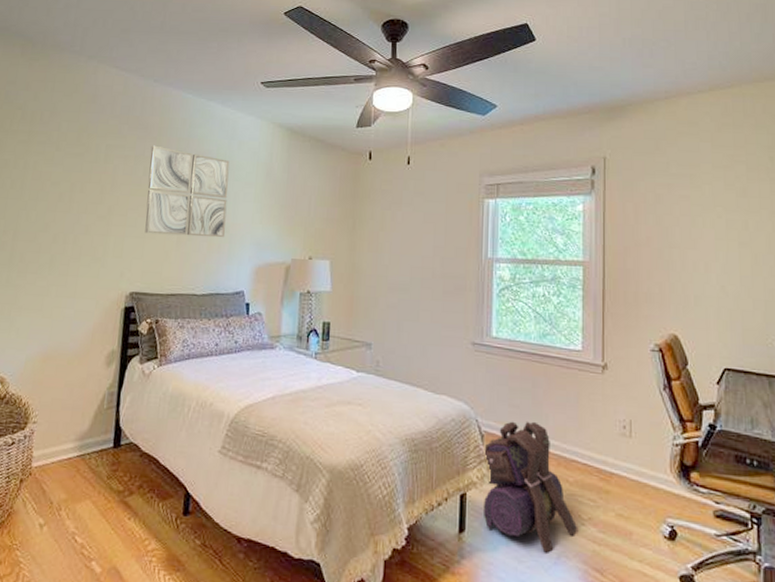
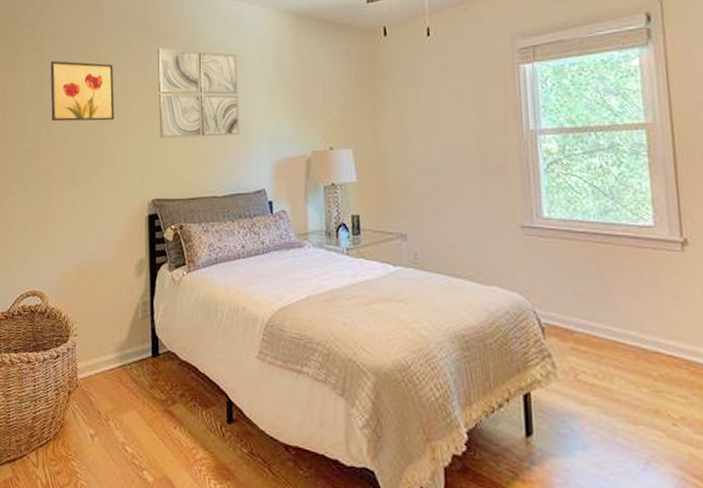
wall art: none [33,145,104,211] -> present [50,61,115,122]
backpack: present [482,421,578,553] -> none [545,309,669,458]

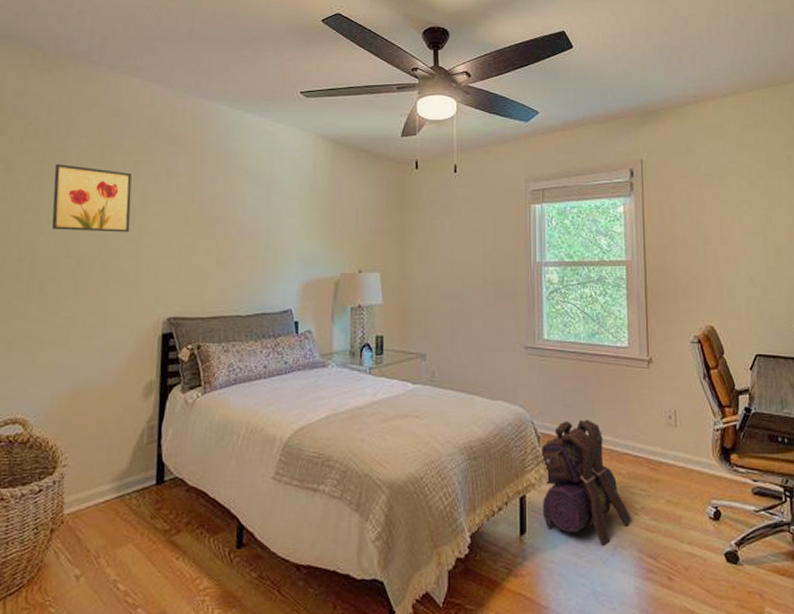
wall art: present [157,47,241,139] -> none [181,160,271,255]
backpack: none [545,309,669,458] -> present [539,419,632,545]

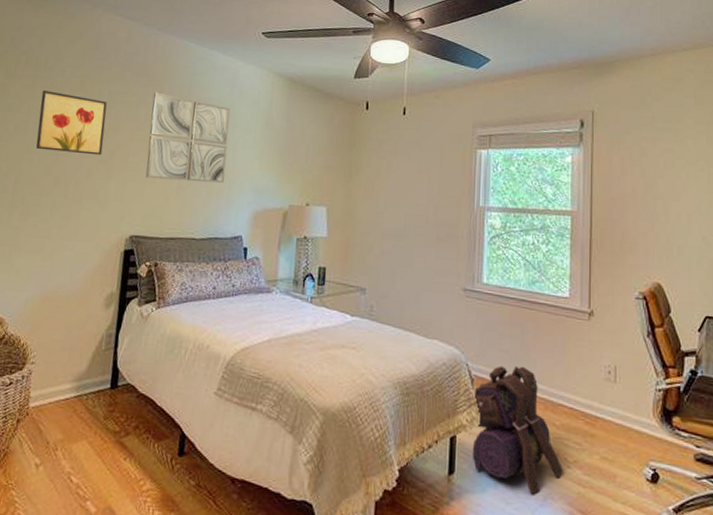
wall art: none [181,160,271,255] -> present [145,92,230,184]

